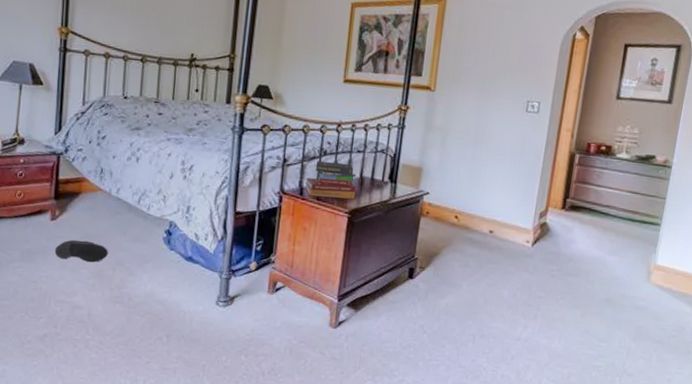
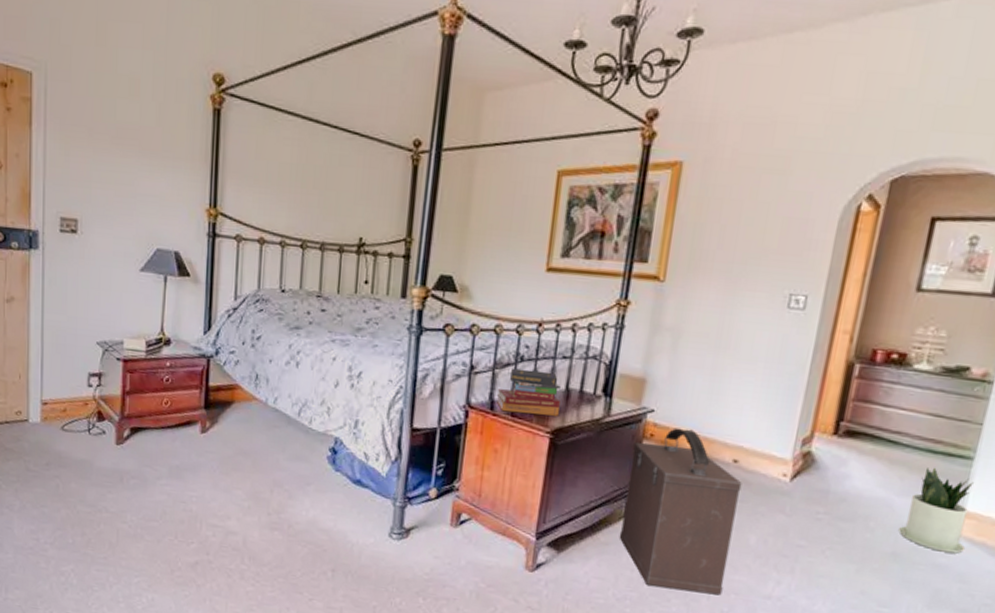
shoe: present [54,239,108,262] -> none [205,455,265,482]
suitcase: none [404,206,497,340] -> present [619,427,742,596]
planter: none [611,232,661,298] -> present [899,467,974,554]

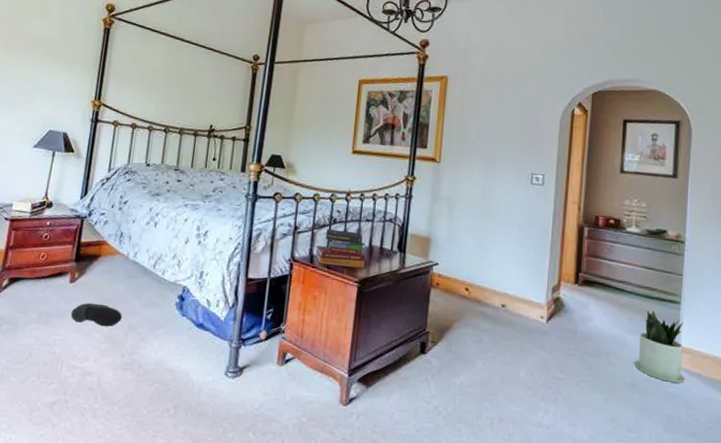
shoe: none [205,455,265,482] -> present [70,302,122,326]
suitcase: present [619,427,742,596] -> none [416,278,510,425]

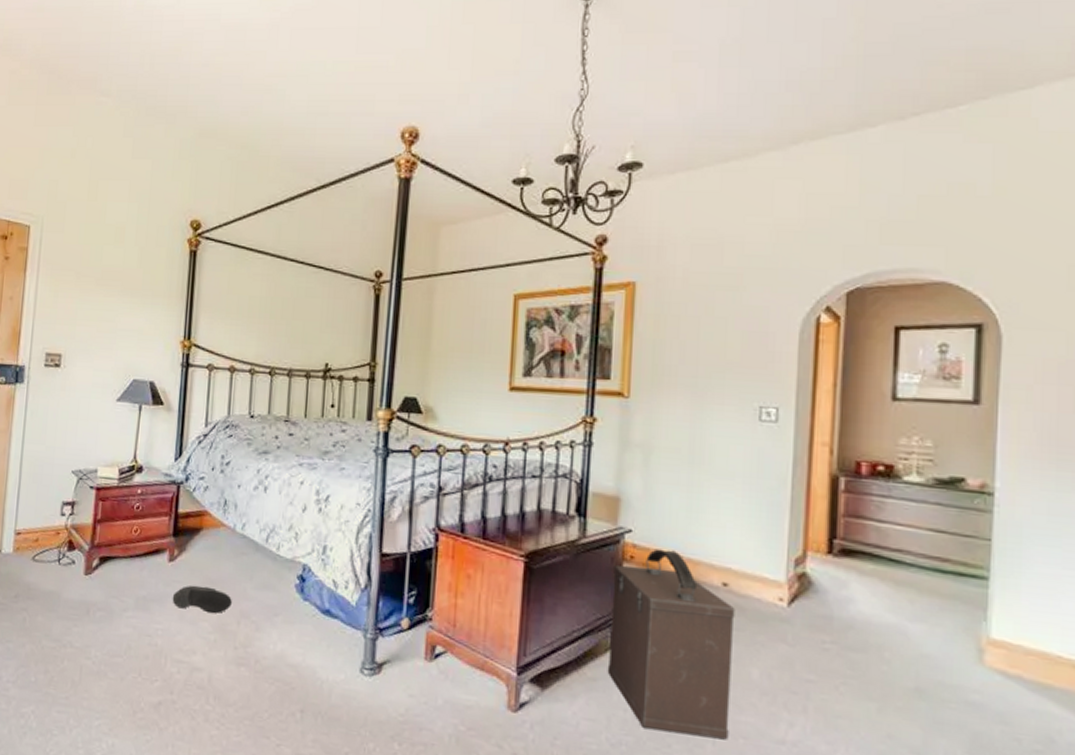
books: present [315,228,365,268] -> none [467,488,532,538]
suitcase: none [416,278,510,425] -> present [607,548,735,740]
planter: present [634,310,686,384] -> none [919,588,1000,689]

